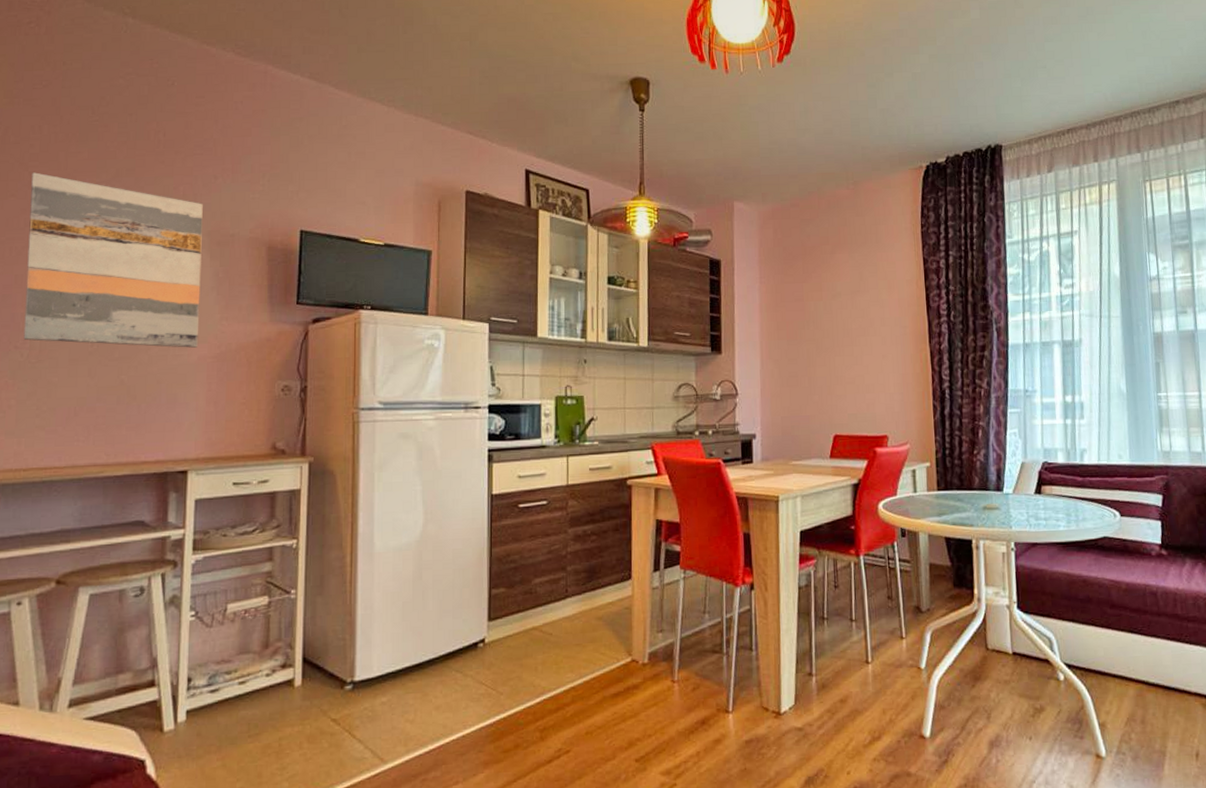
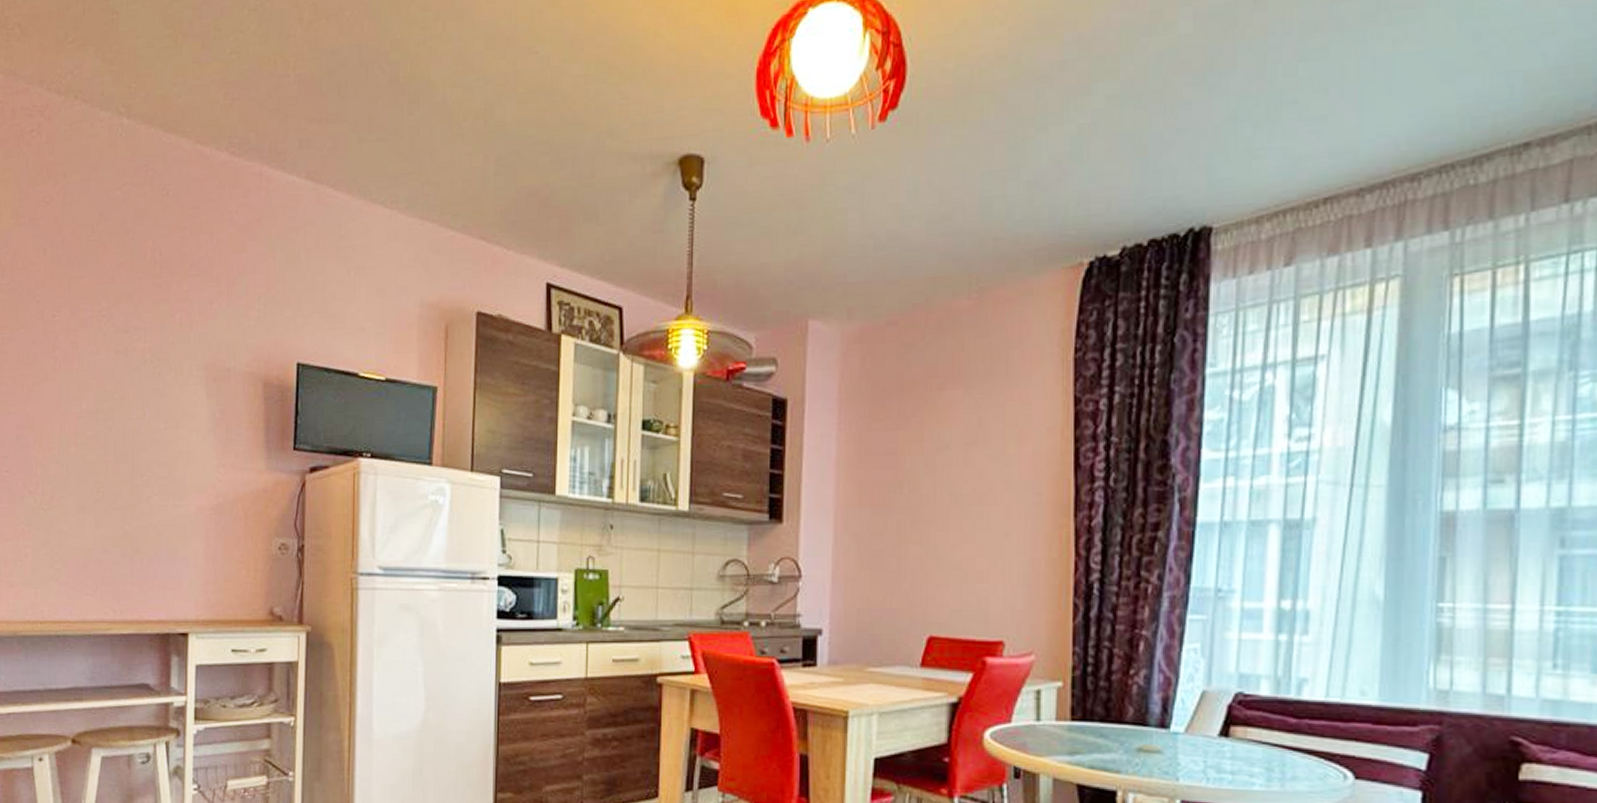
wall art: present [23,172,203,348] -> none [36,301,199,498]

